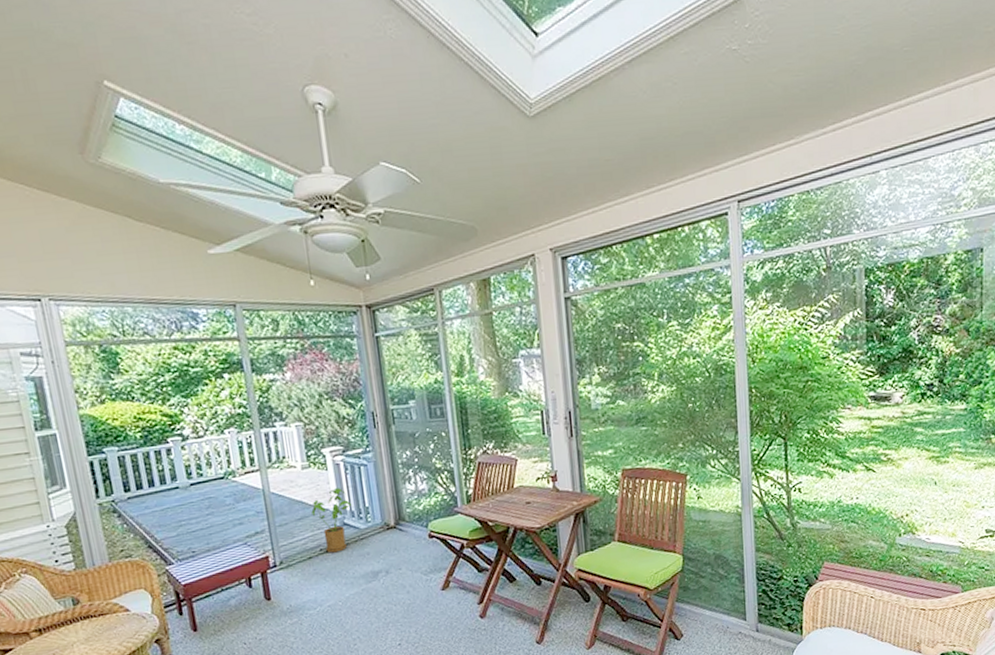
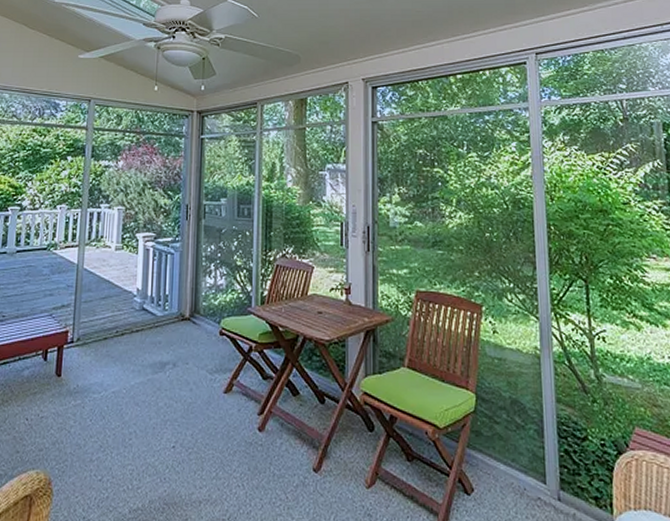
house plant: present [311,488,352,553] -> none [116,272,154,337]

